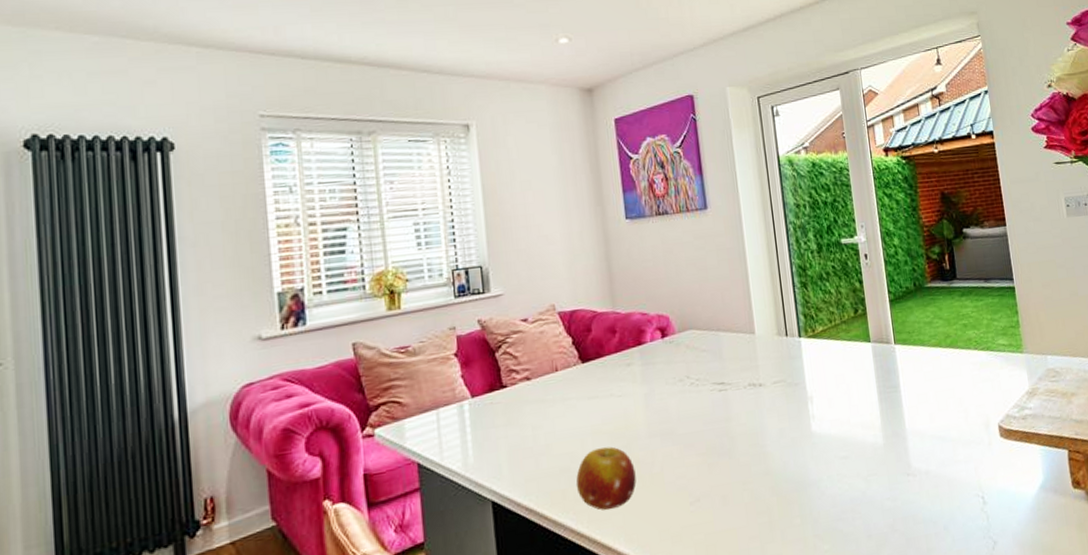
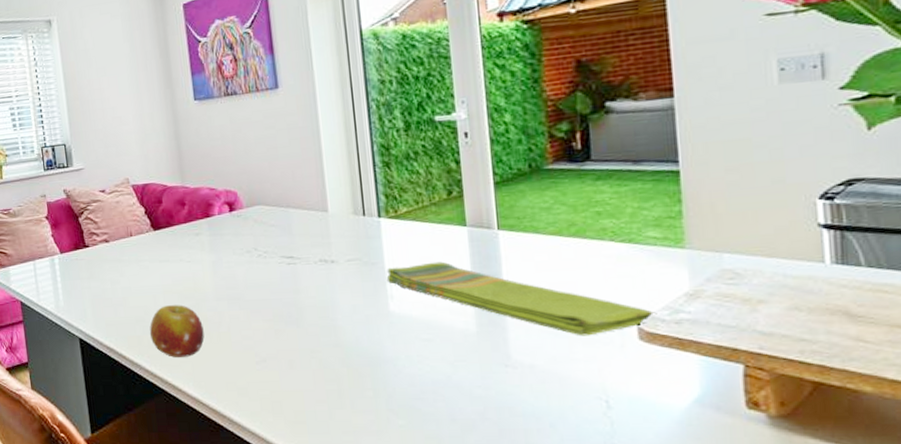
dish towel: none [808,377,1010,439] -> present [386,261,657,336]

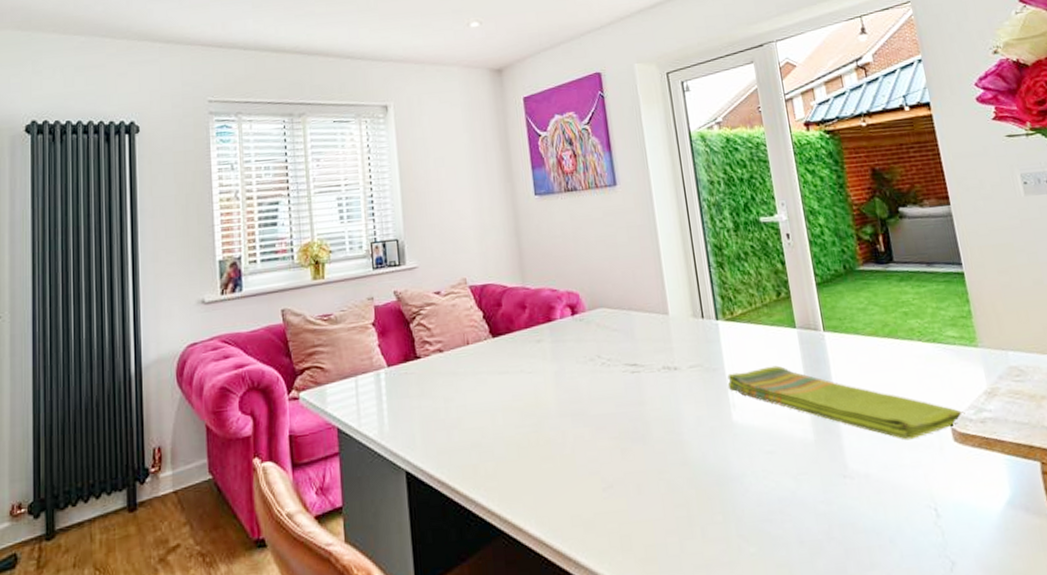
fruit: present [149,305,205,357] -> none [486,424,547,489]

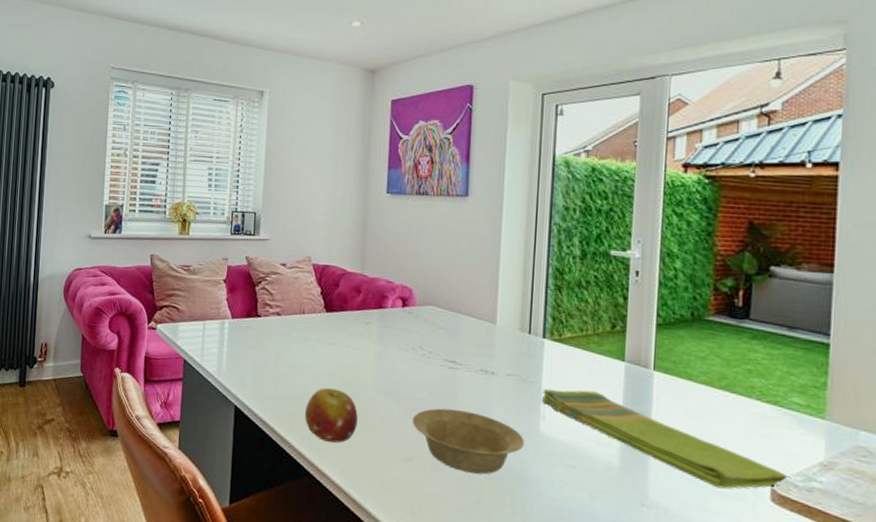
fruit: none [486,424,547,489] -> present [304,388,358,443]
bowl: none [603,416,722,487] -> present [412,408,525,475]

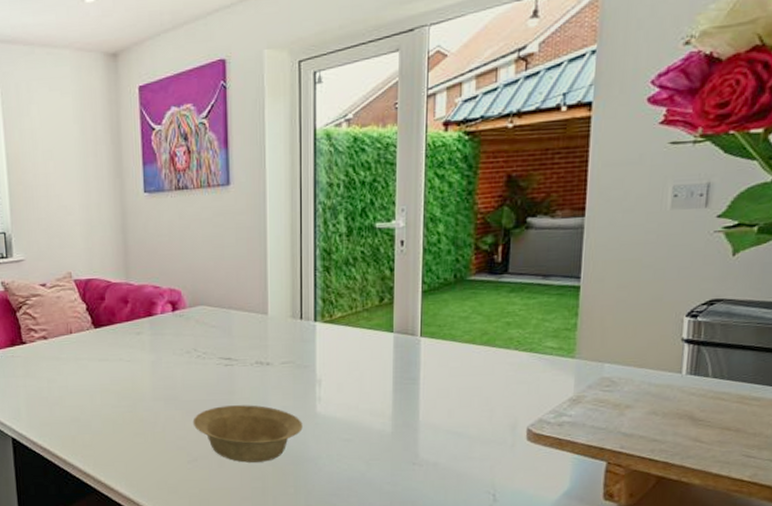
fruit: present [304,388,358,443] -> none [84,404,139,457]
dish towel: present [541,388,791,489] -> none [316,366,545,437]

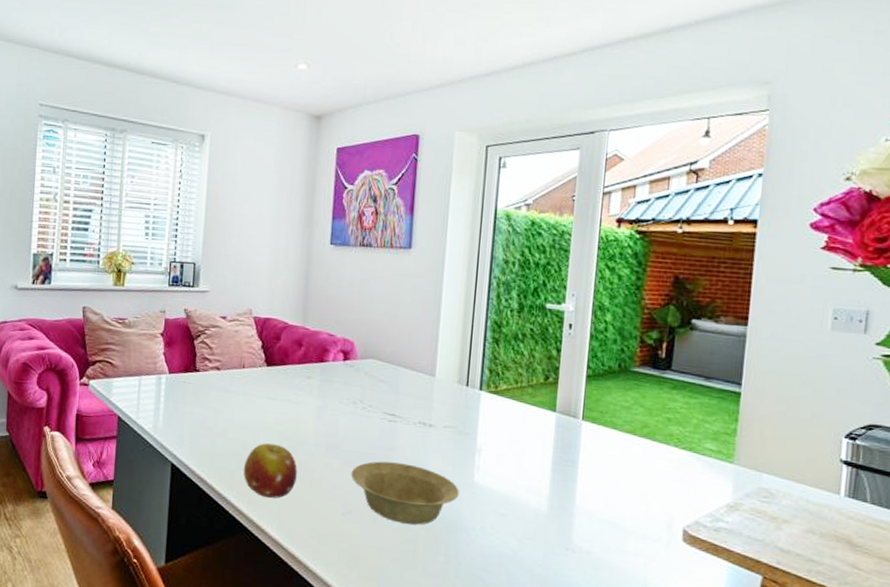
fruit: none [84,404,139,457] -> present [243,443,297,498]

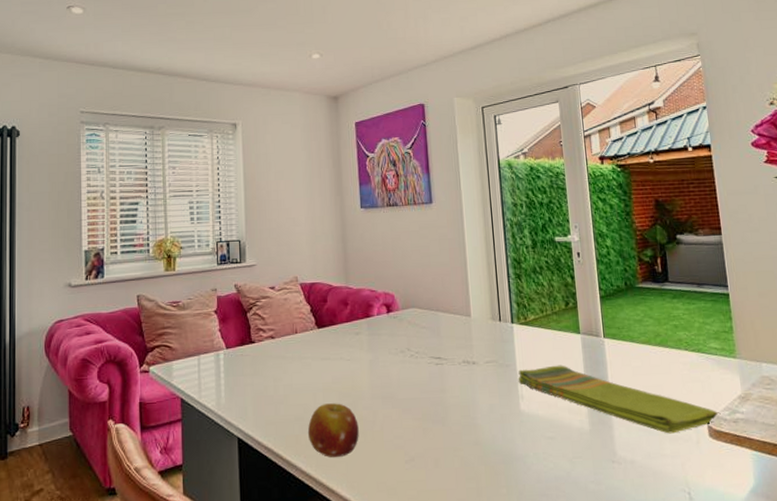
bowl: present [350,461,459,525] -> none [408,403,510,462]
dish towel: none [476,440,701,532] -> present [518,365,721,434]

